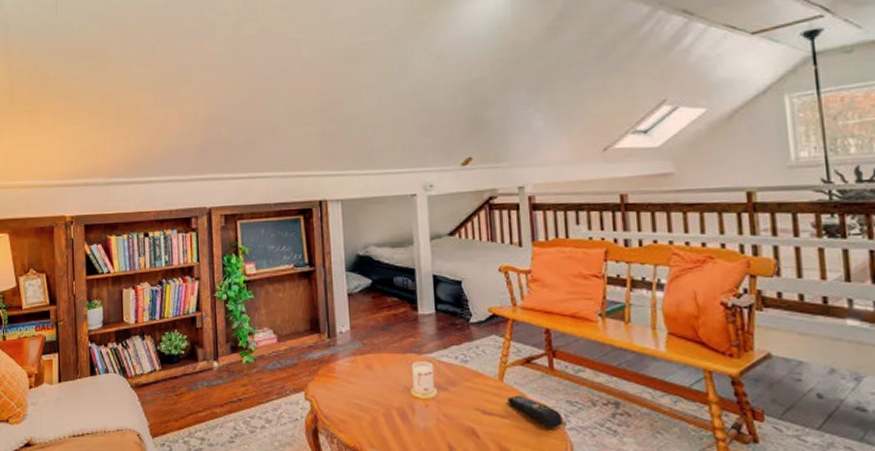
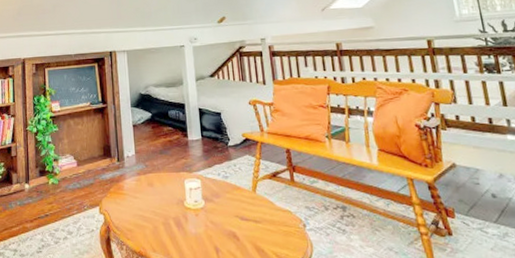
remote control: present [508,395,563,427] -> none [260,203,304,229]

